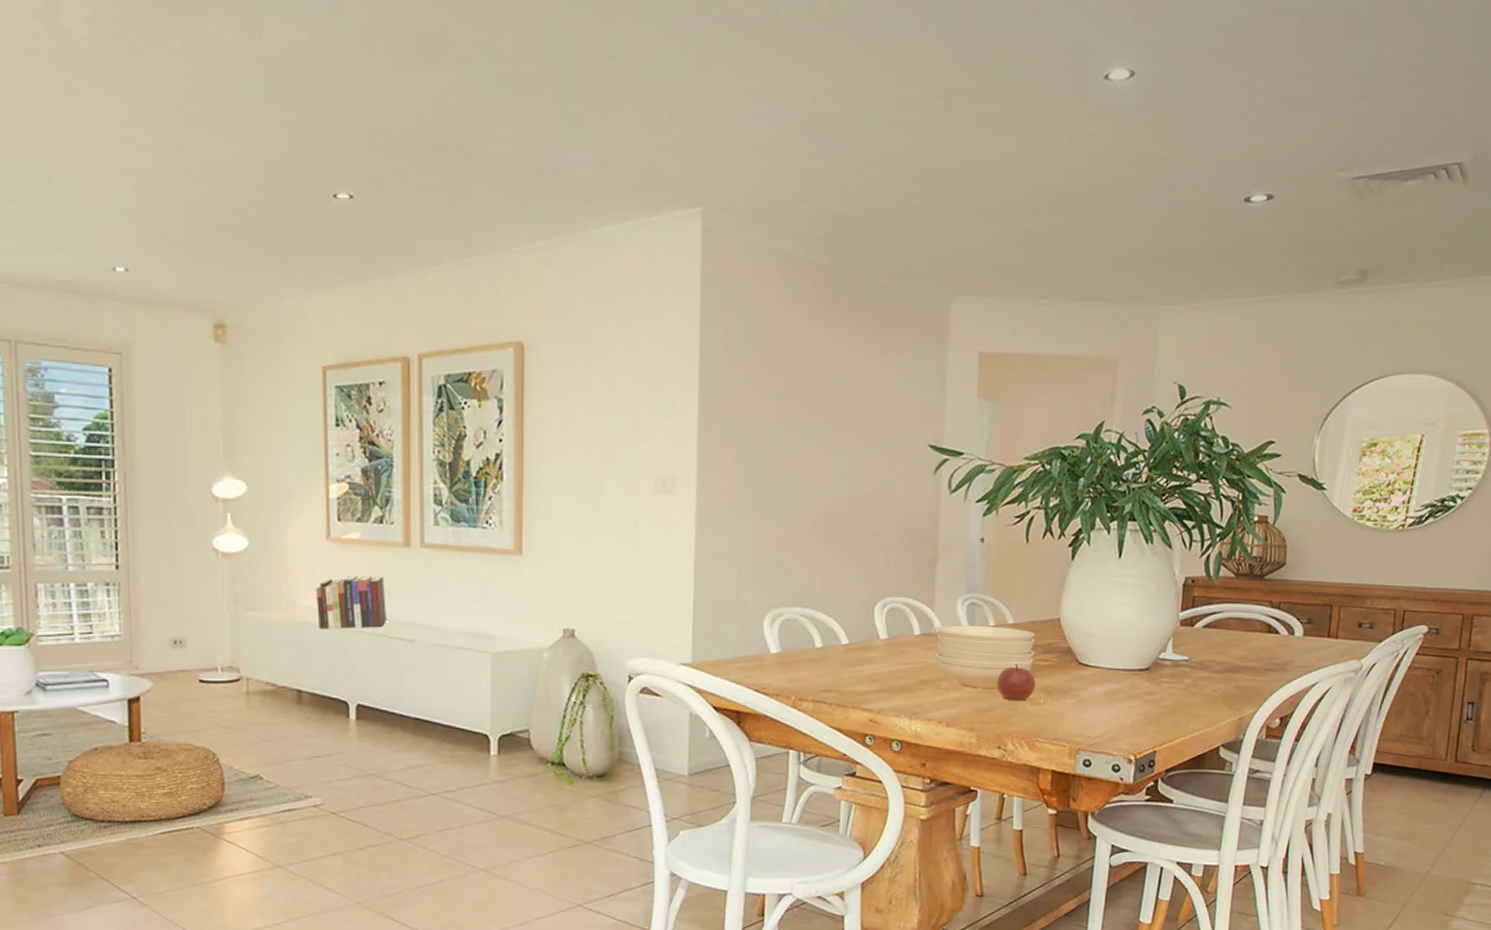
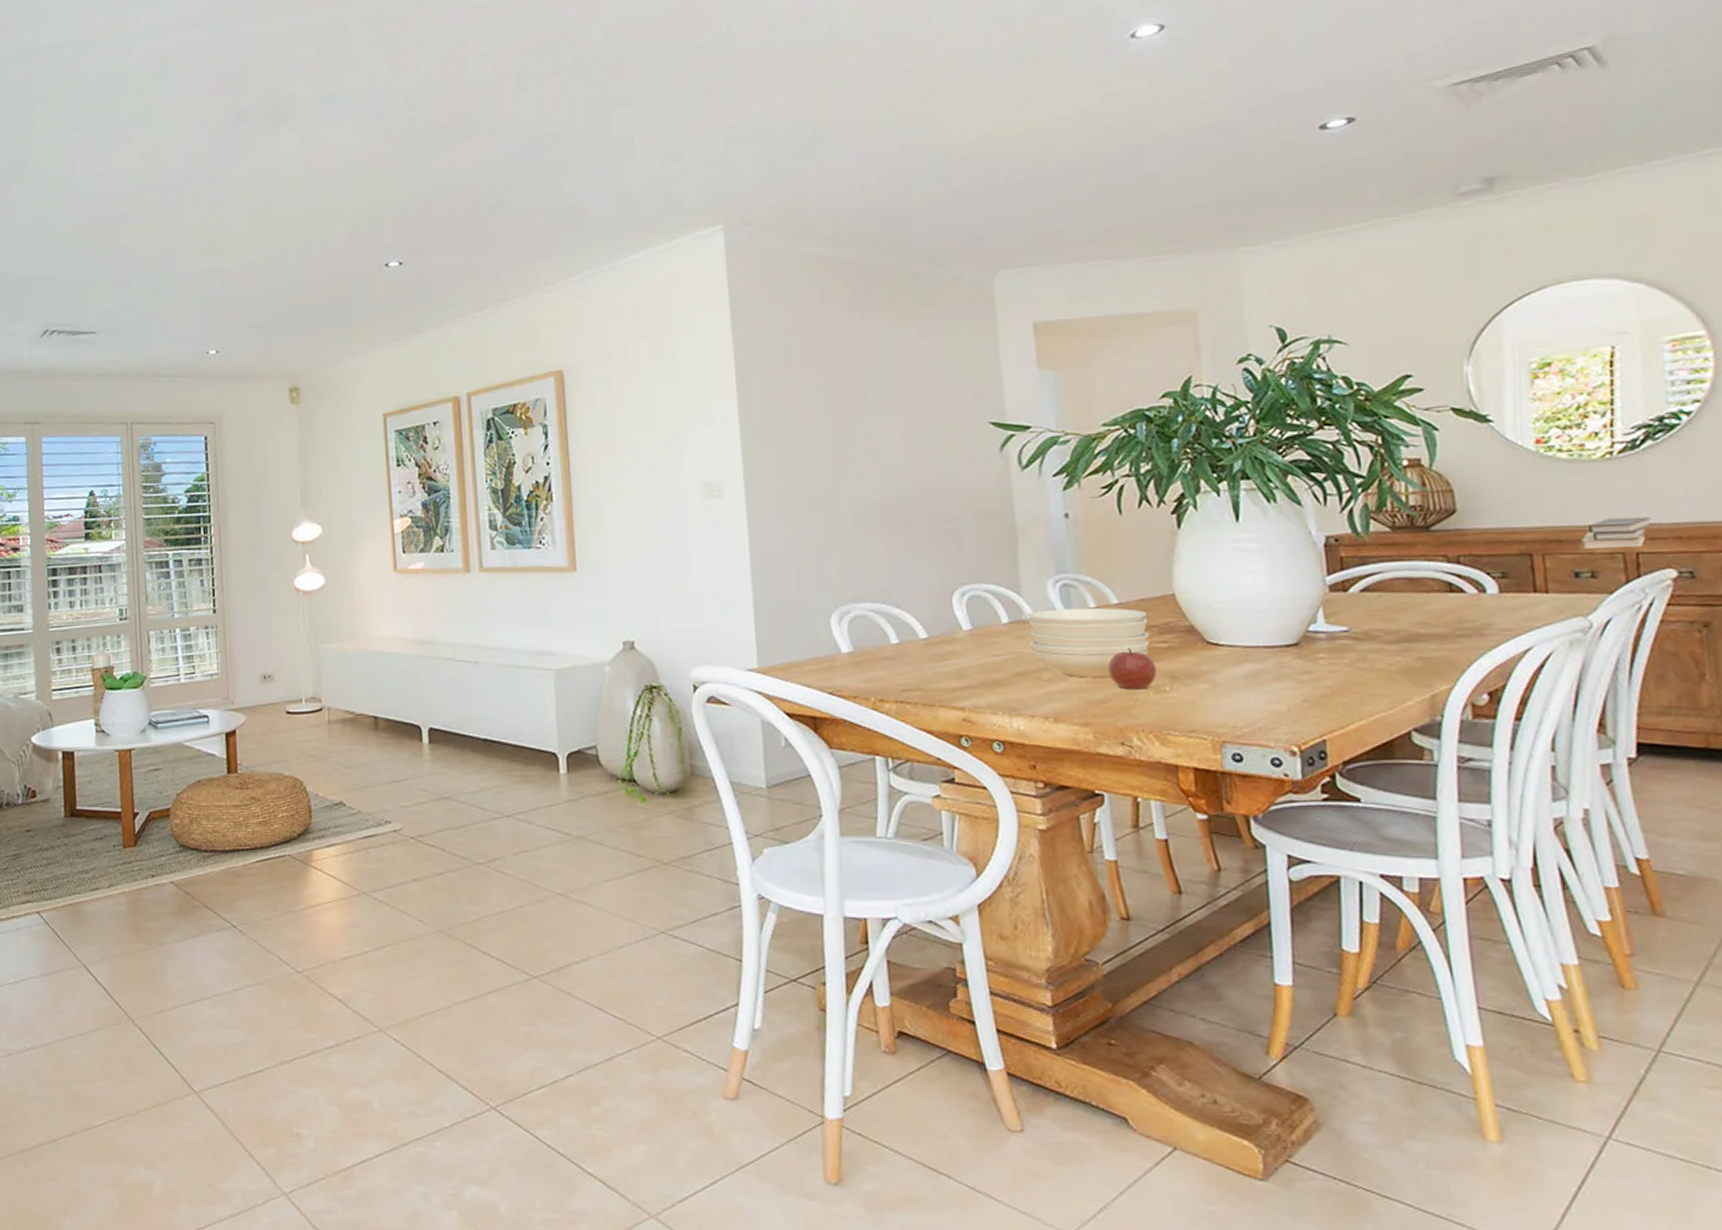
books: present [315,576,386,629] -> none [385,602,452,657]
books: none [1367,580,1420,606] -> present [1580,516,1652,549]

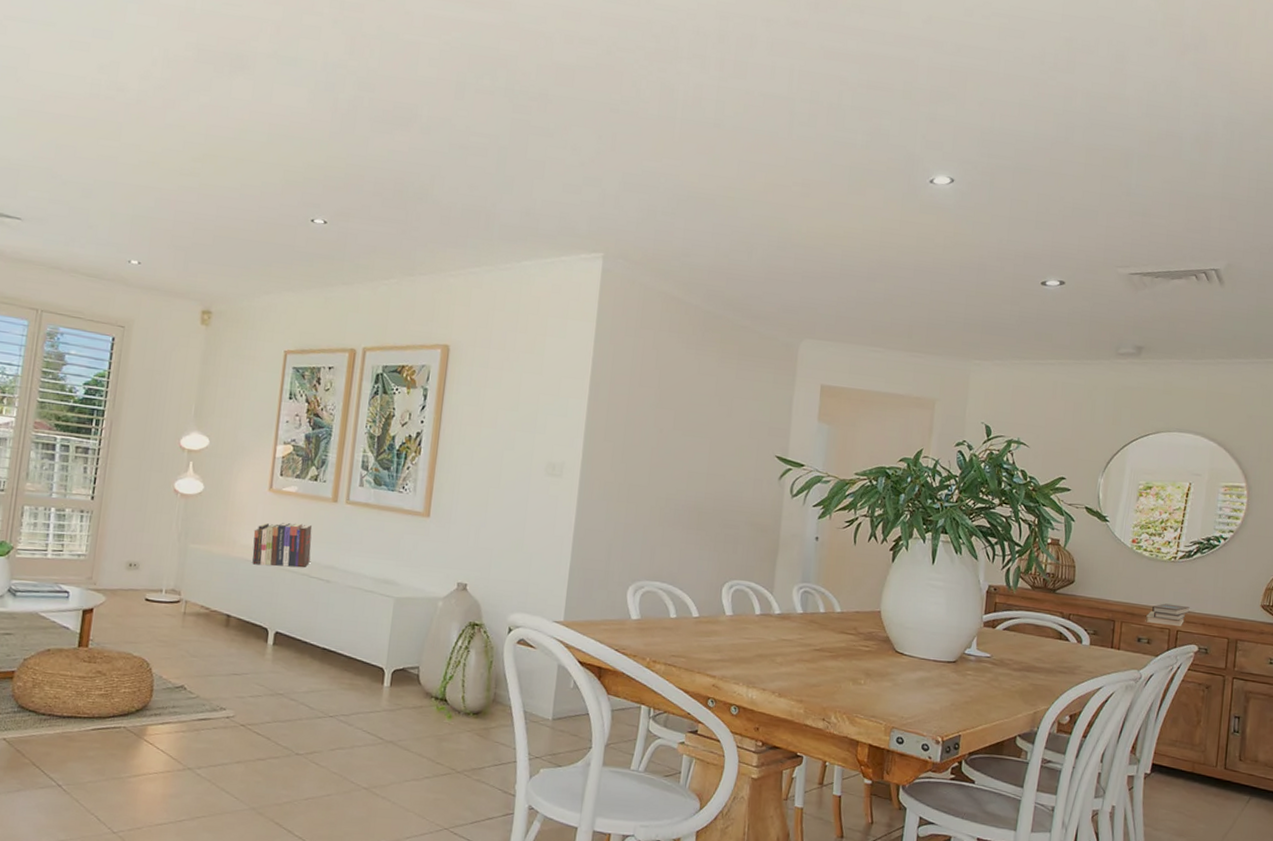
books: none [385,602,452,657] -> present [252,522,312,568]
bowl: present [1027,607,1150,678] -> none [772,608,859,667]
fruit: present [1108,647,1157,689] -> none [824,647,858,679]

